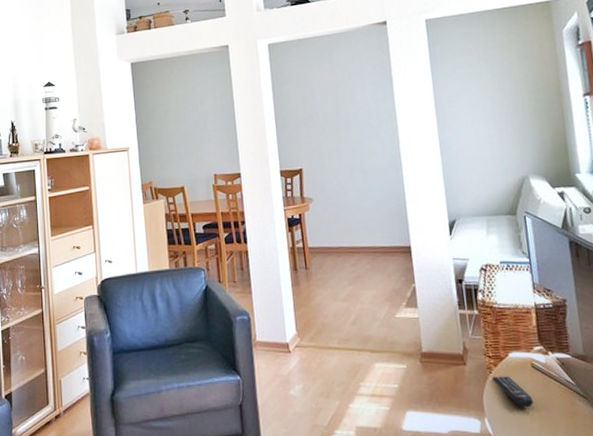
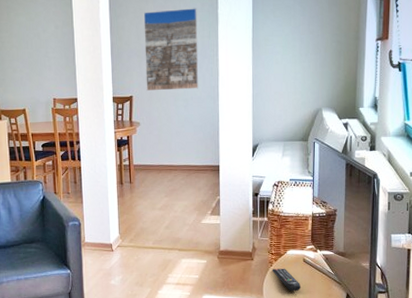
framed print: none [308,71,378,163] -> present [143,8,199,92]

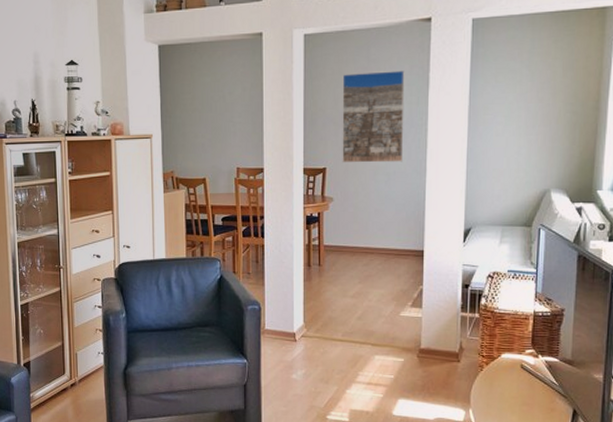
remote control: present [272,268,300,291] -> none [482,374,516,401]

